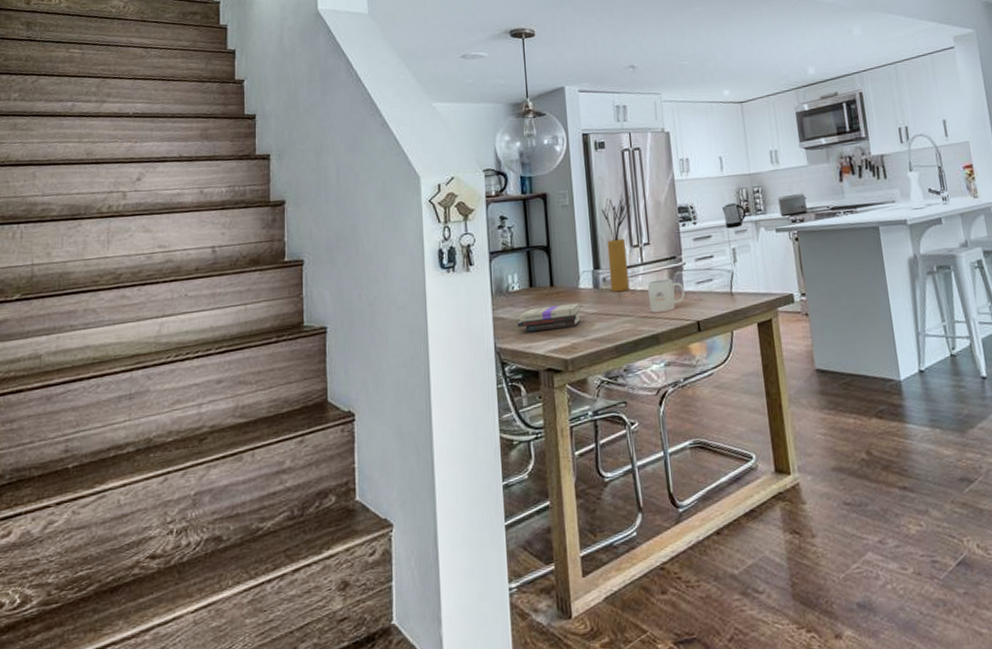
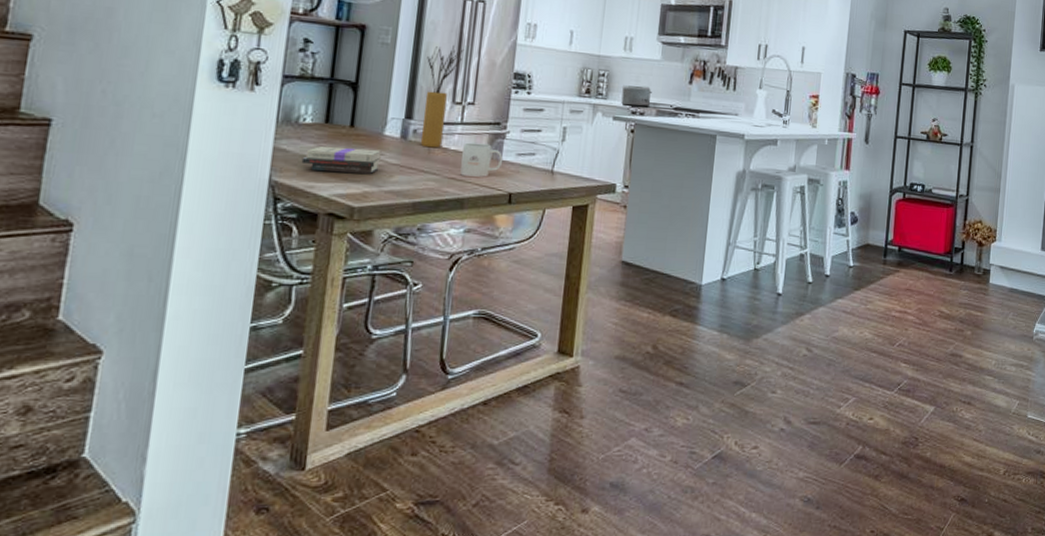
kettle: present [722,202,746,229] -> none [561,80,587,107]

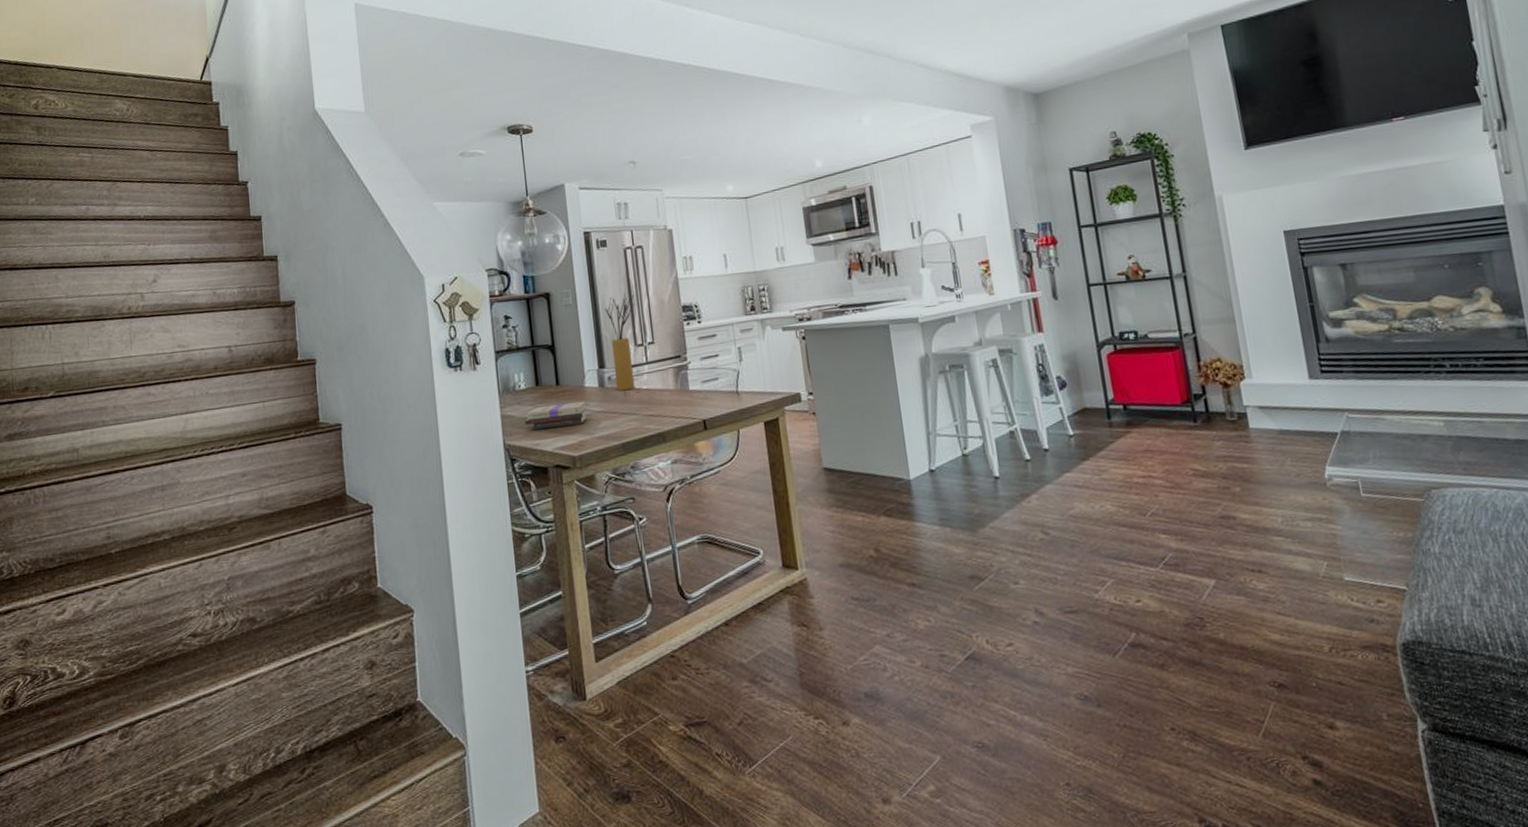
mug: present [459,142,504,178] -> none [652,377,691,412]
toaster: present [621,85,652,108] -> none [783,290,815,316]

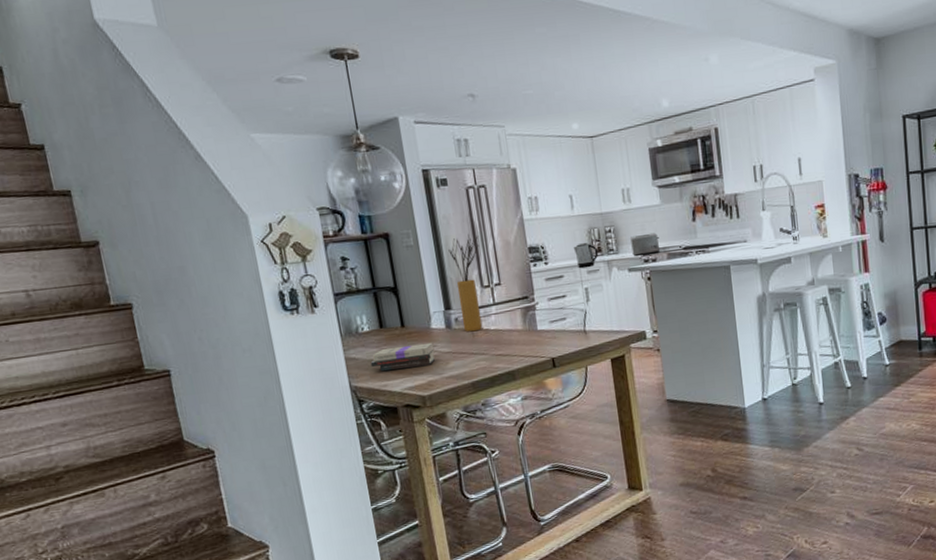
kettle: none [727,300,752,328] -> present [574,242,599,269]
toaster: none [783,290,815,316] -> present [629,232,661,257]

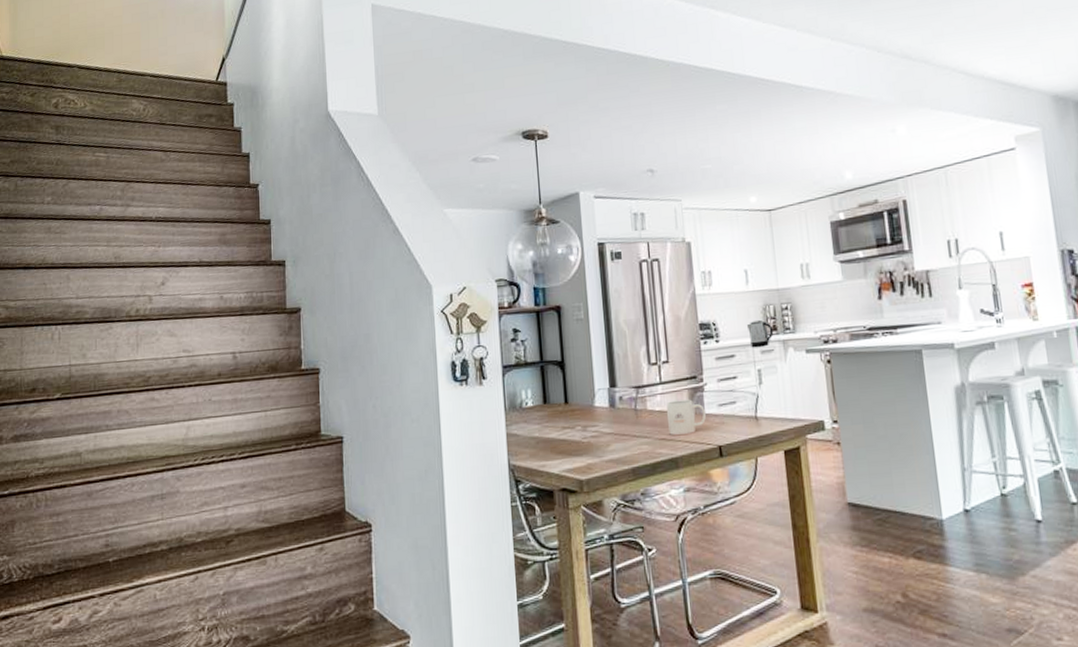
books: present [370,342,436,372] -> none [531,421,597,451]
vase: present [448,234,482,333] -> none [618,308,649,413]
mug: none [501,317,540,352] -> present [666,399,707,436]
toaster: present [629,232,661,257] -> none [807,311,842,337]

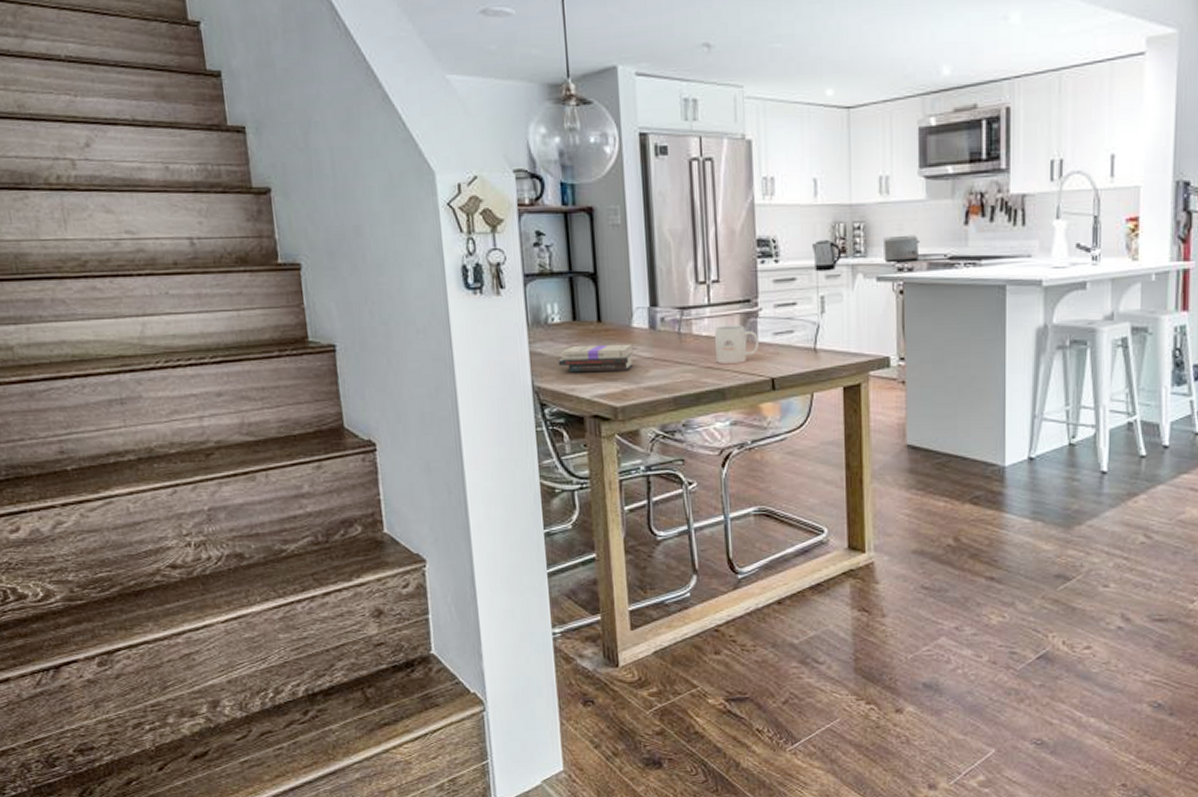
books: none [531,421,597,451] -> present [558,344,634,373]
toaster: none [807,311,842,337] -> present [882,234,920,263]

